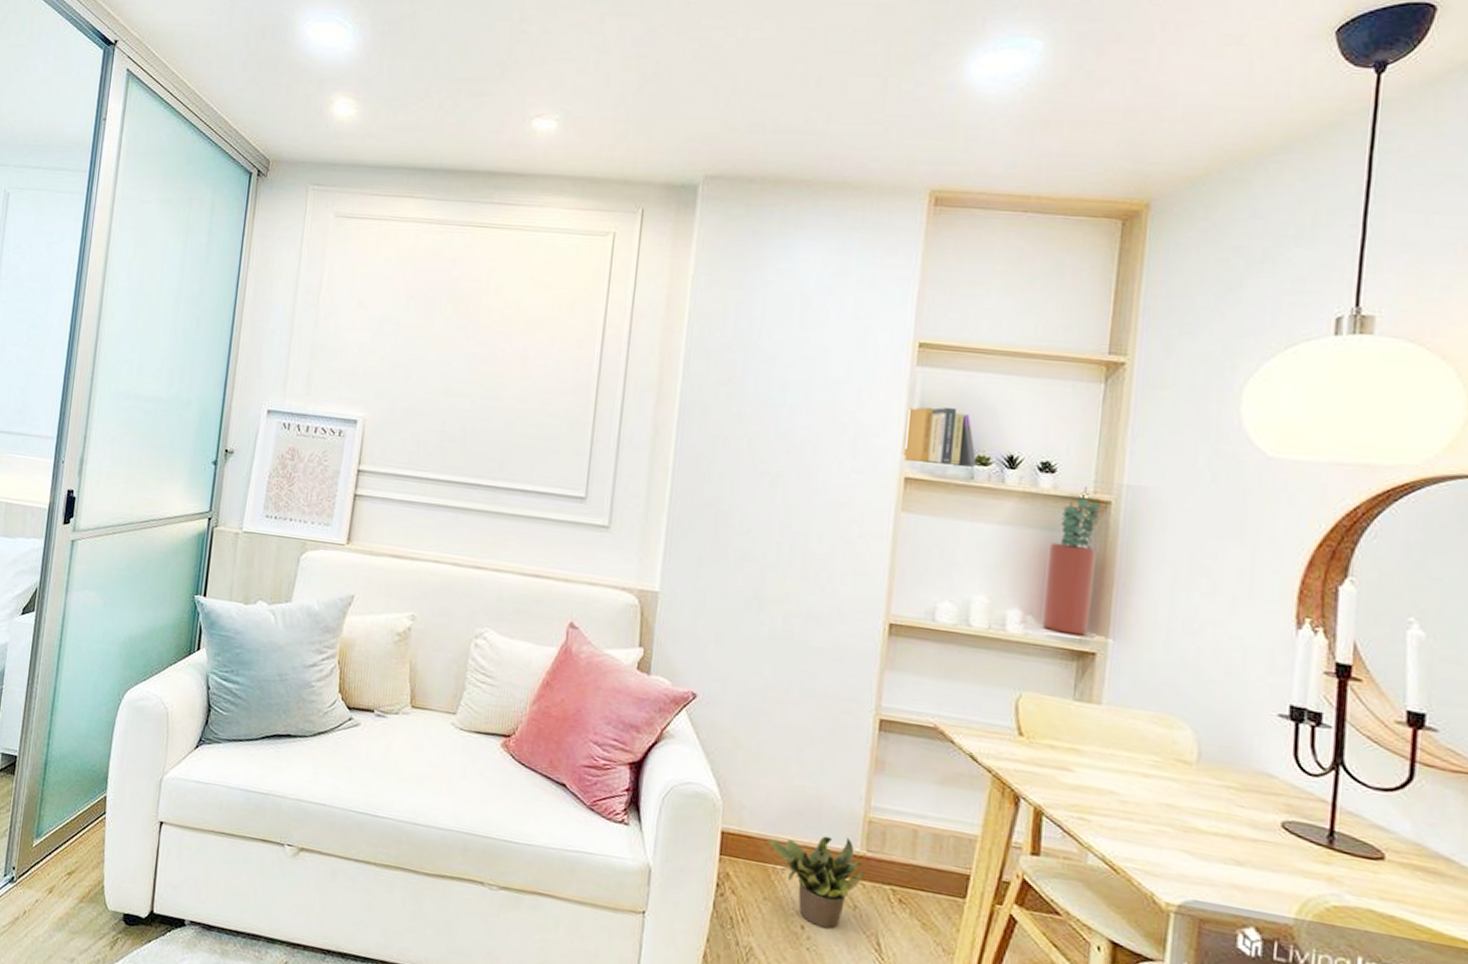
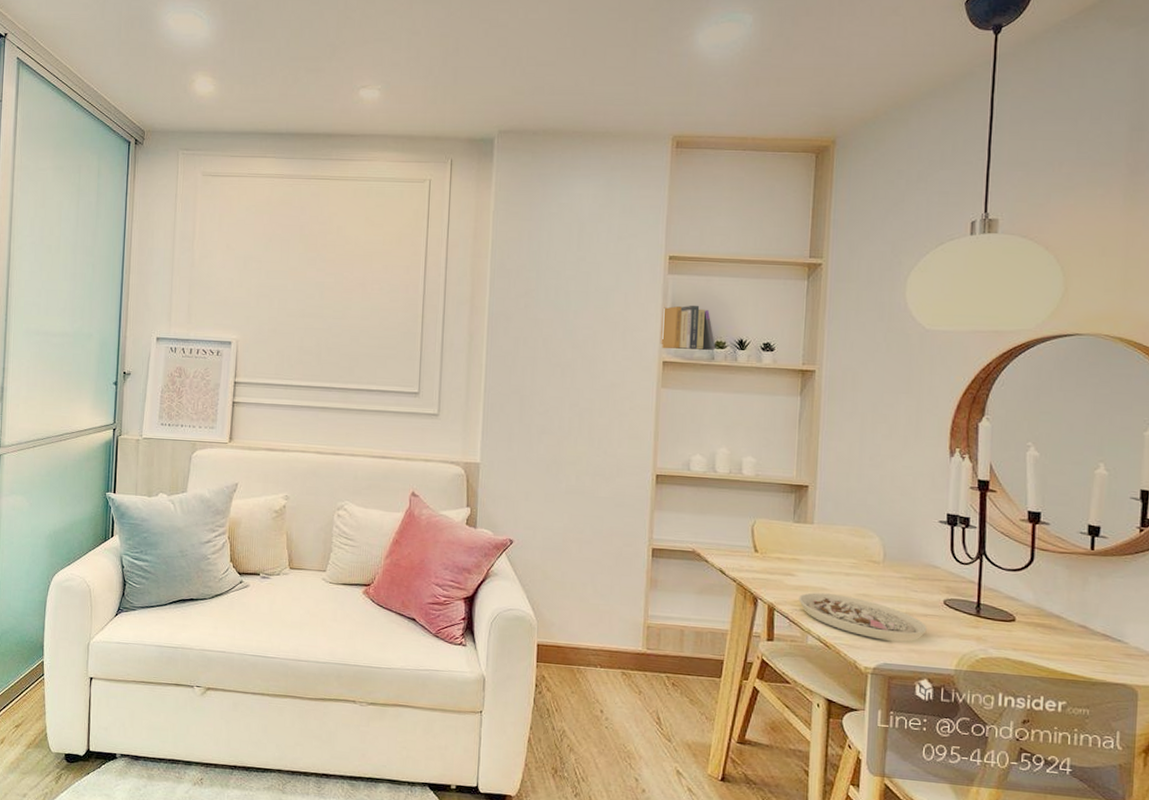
potted plant: present [767,835,865,929] -> none [572,640,646,711]
vase: present [1041,487,1100,636] -> none [768,360,807,473]
plate: none [1077,795,1256,875] -> present [799,592,927,642]

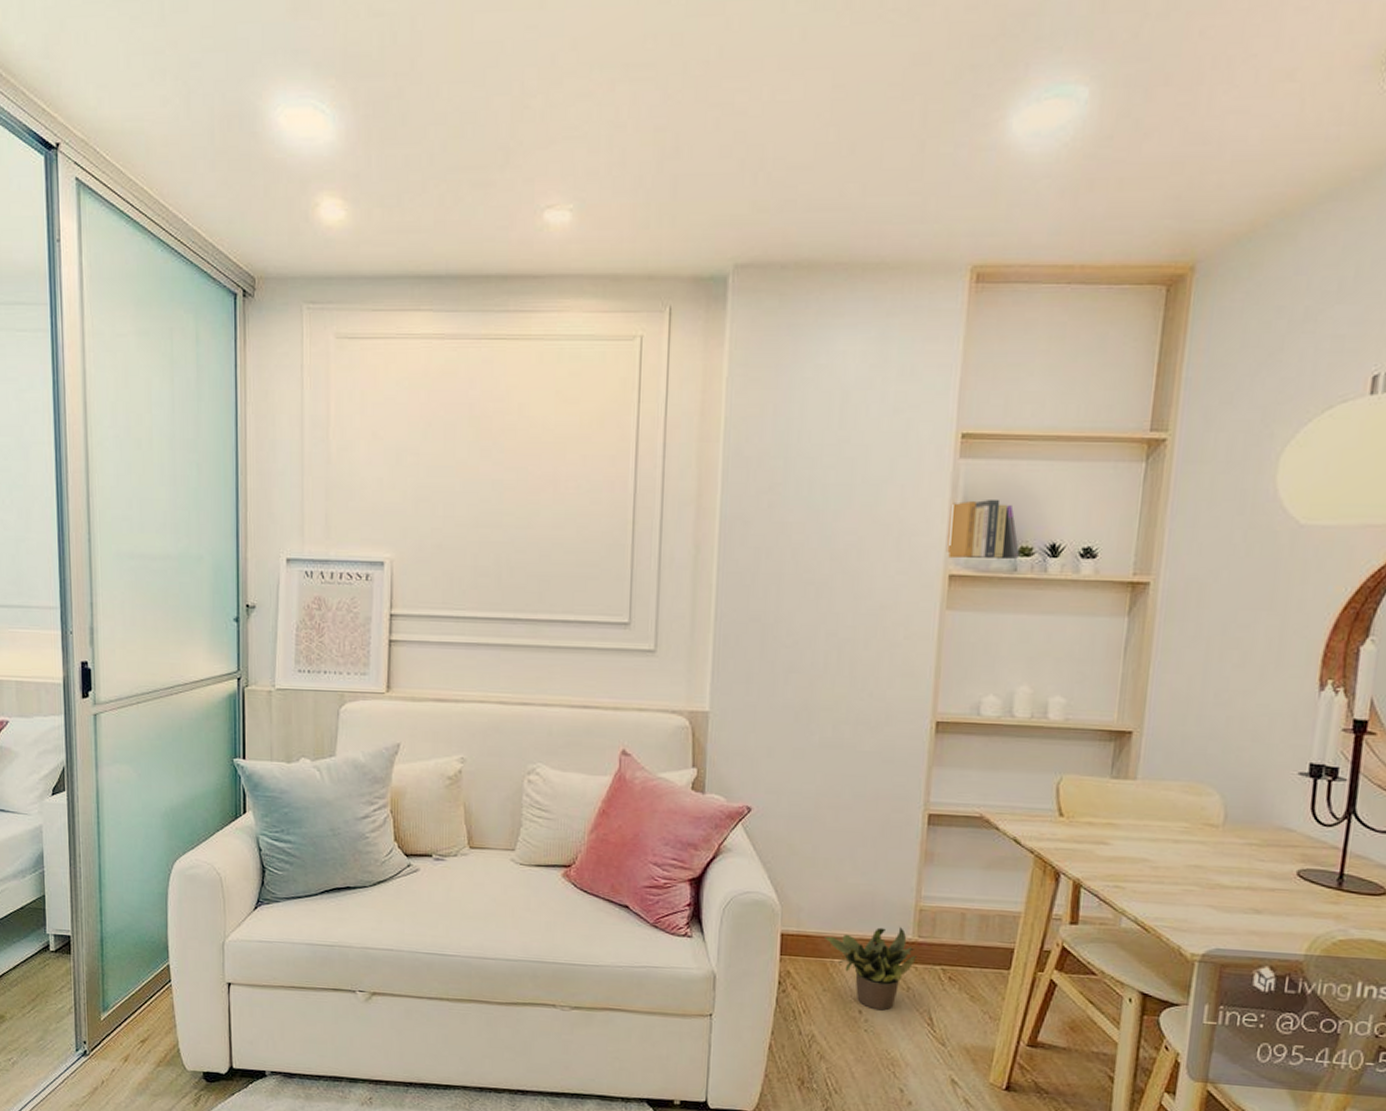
potted plant: none [572,640,646,711] -> present [825,927,917,1011]
plate: present [799,592,927,642] -> none [1112,864,1273,923]

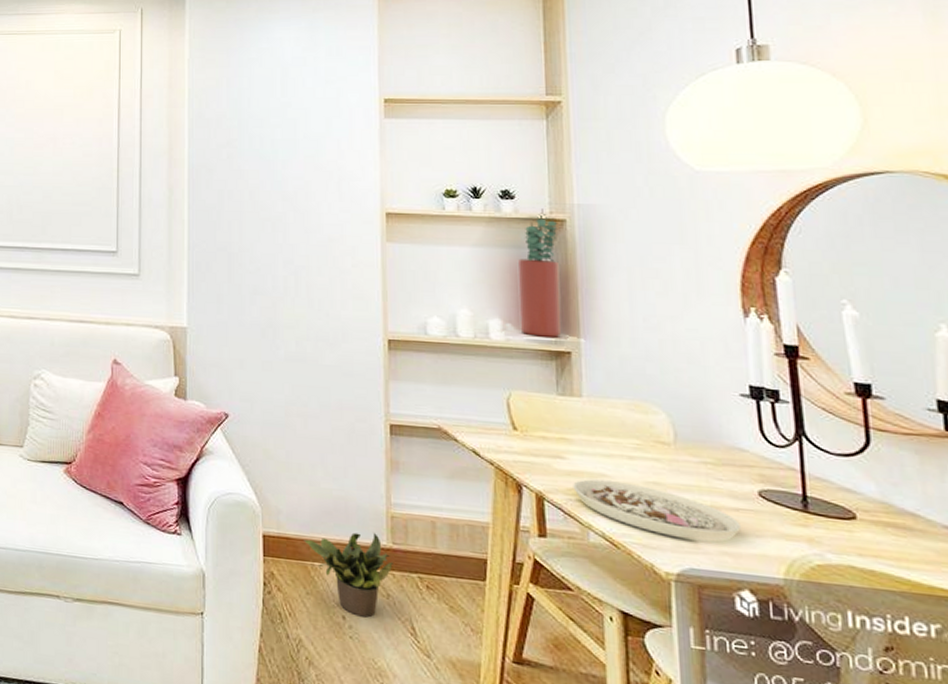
books: present [948,500,1020,560] -> none [383,151,446,201]
vase: none [1081,569,1139,716] -> present [517,208,562,338]
plate: none [1112,864,1273,923] -> present [573,479,741,543]

